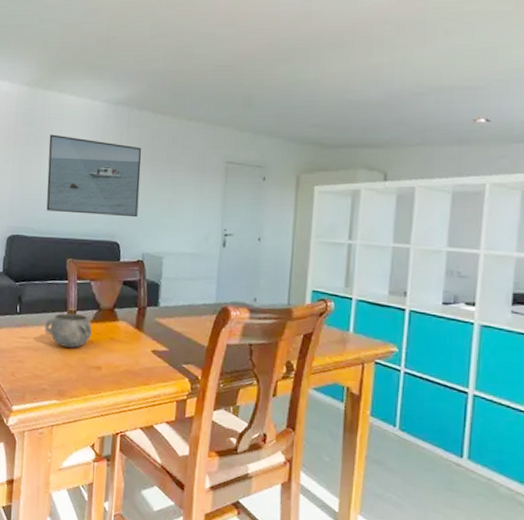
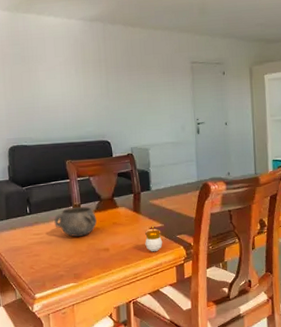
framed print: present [46,134,142,218] -> none [34,52,123,121]
candle: none [143,349,165,380] -> present [145,227,163,252]

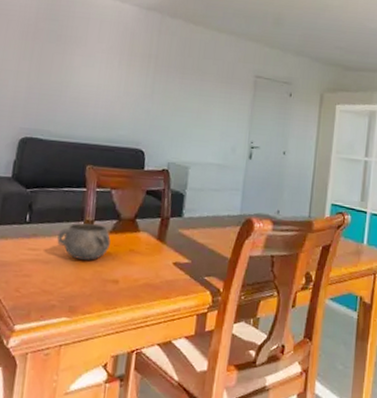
candle: present [145,227,163,252] -> none [164,261,187,294]

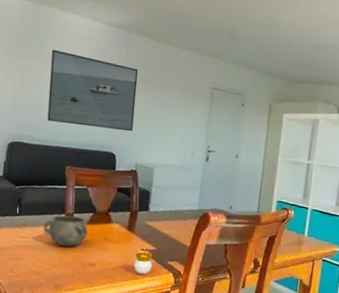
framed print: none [66,33,172,126] -> present [47,49,138,132]
candle: none [164,261,187,294] -> present [134,248,153,275]

